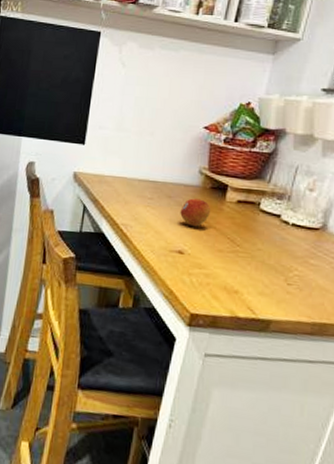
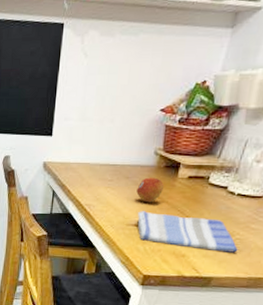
dish towel: none [181,236,298,292] -> present [137,211,238,253]

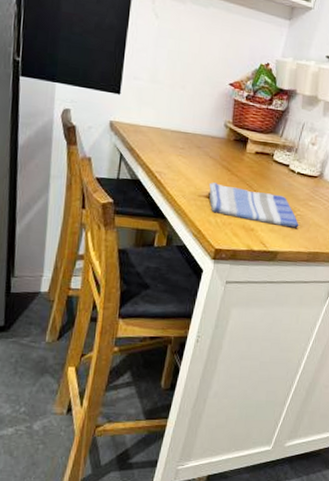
fruit: present [136,177,164,203] -> none [208,149,233,175]

